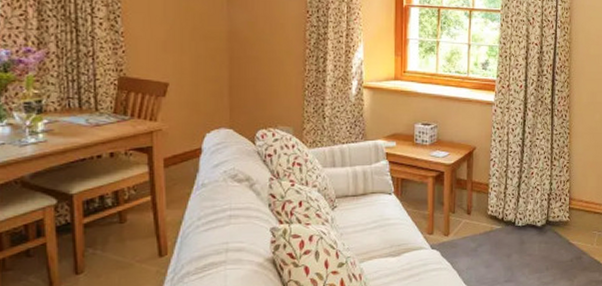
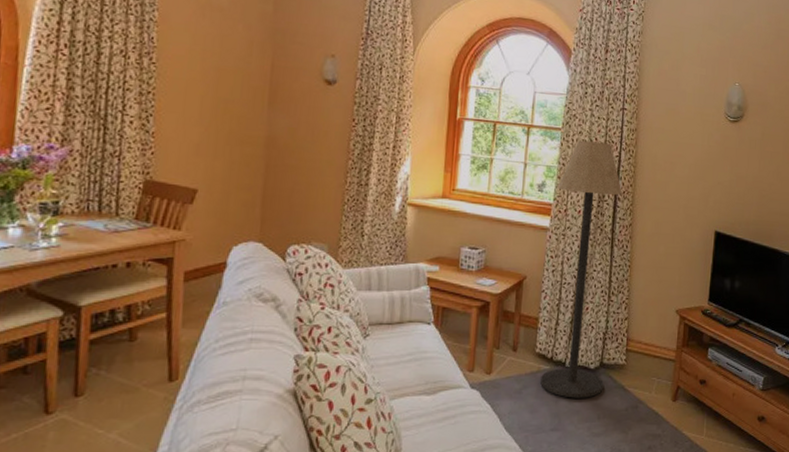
floor lamp: none [494,20,559,253] -> present [540,140,622,398]

